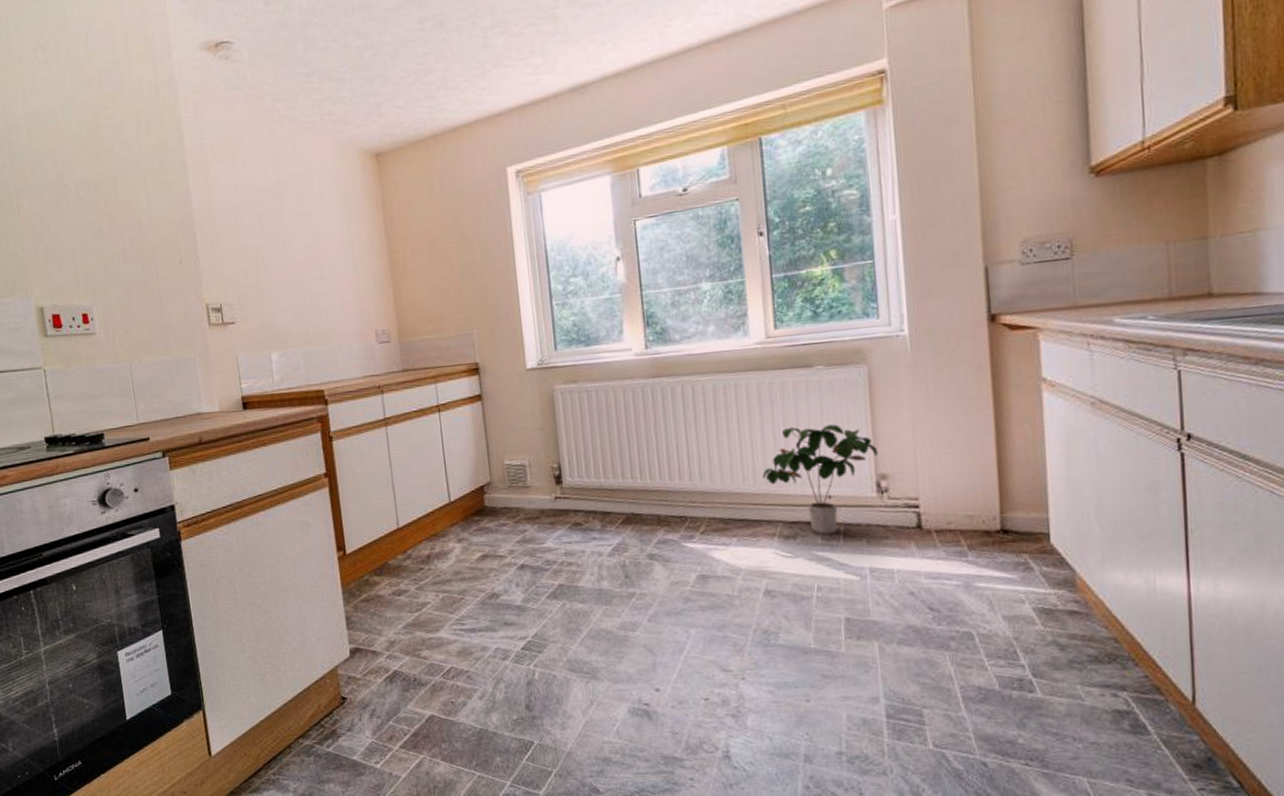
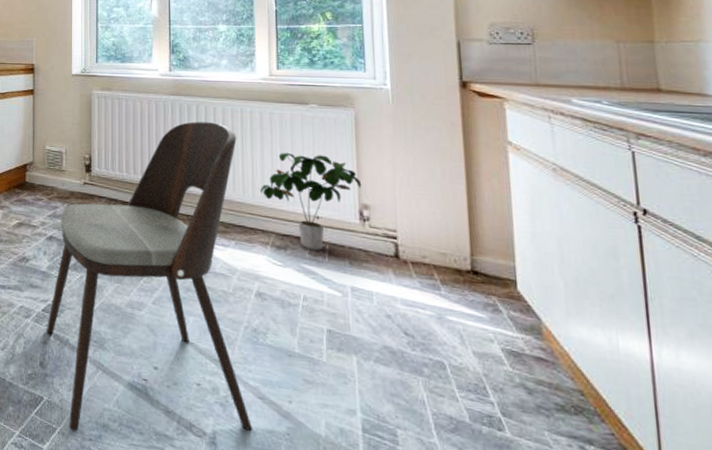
dining chair: none [528,403,768,771] -> present [46,121,252,432]

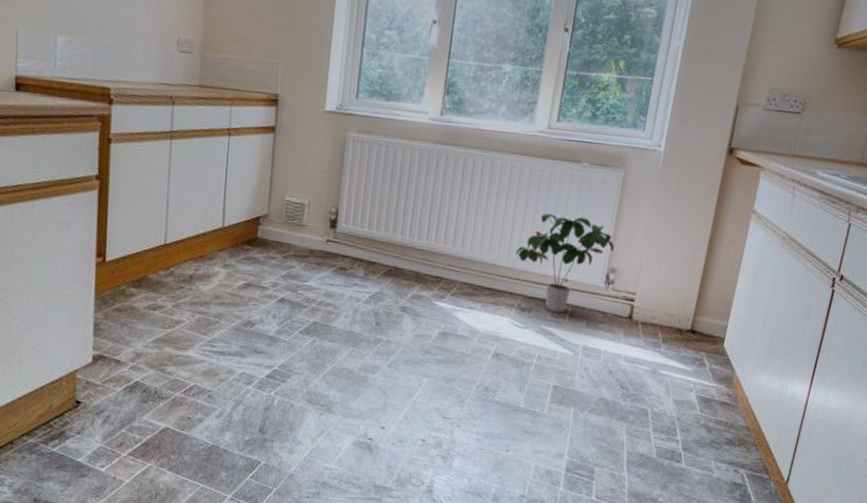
dining chair: present [46,121,252,432] -> none [269,175,502,491]

